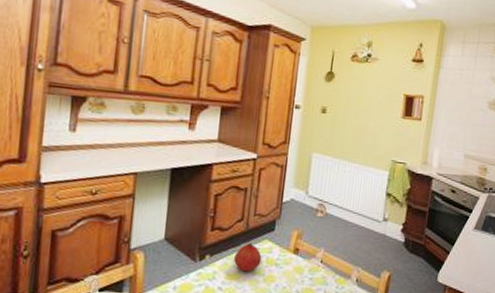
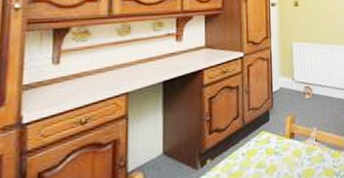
fruit: present [234,242,262,272] -> none [235,137,261,168]

